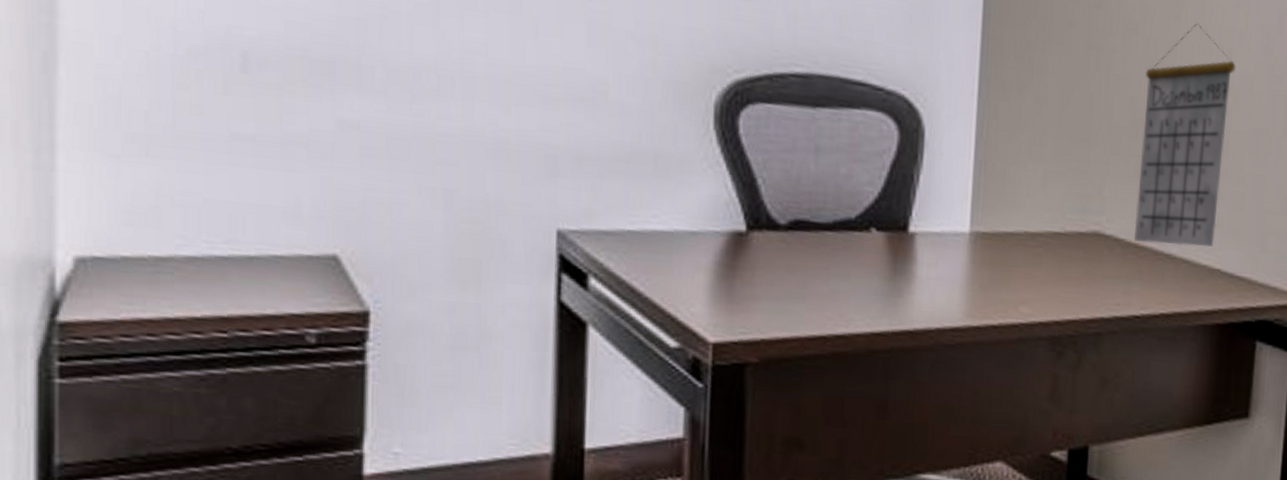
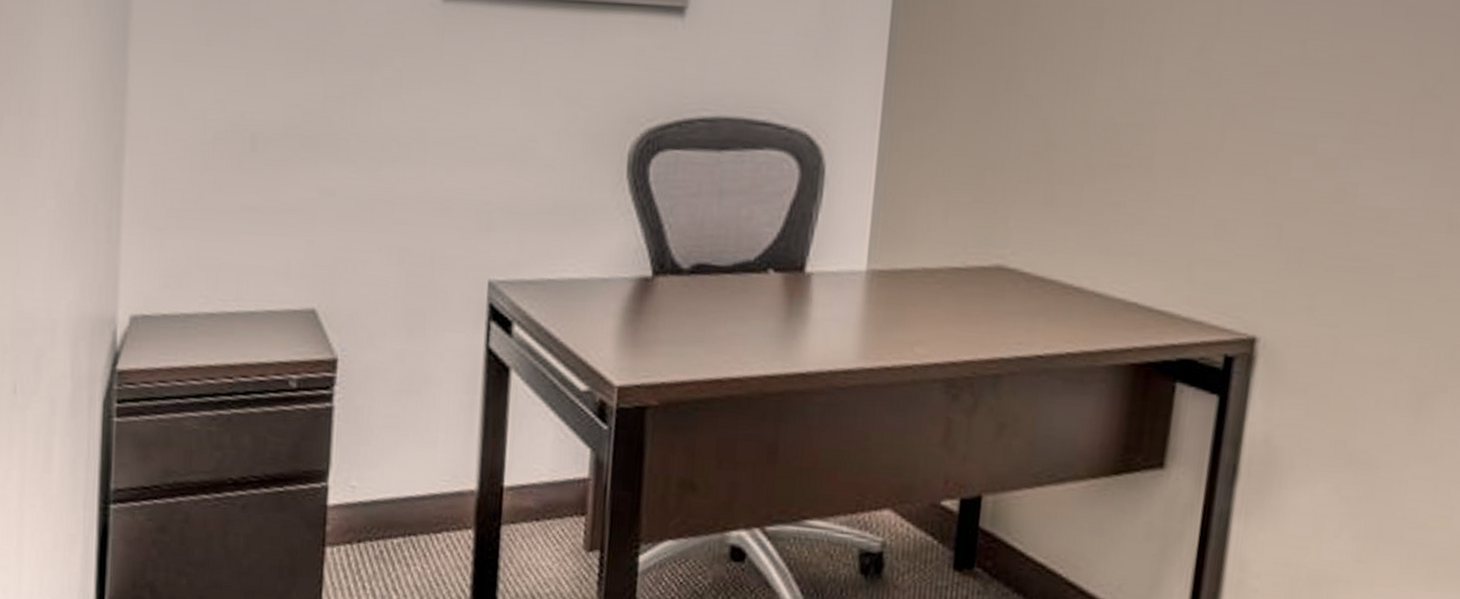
calendar: present [1134,23,1236,247] -> none [1041,31,1165,278]

